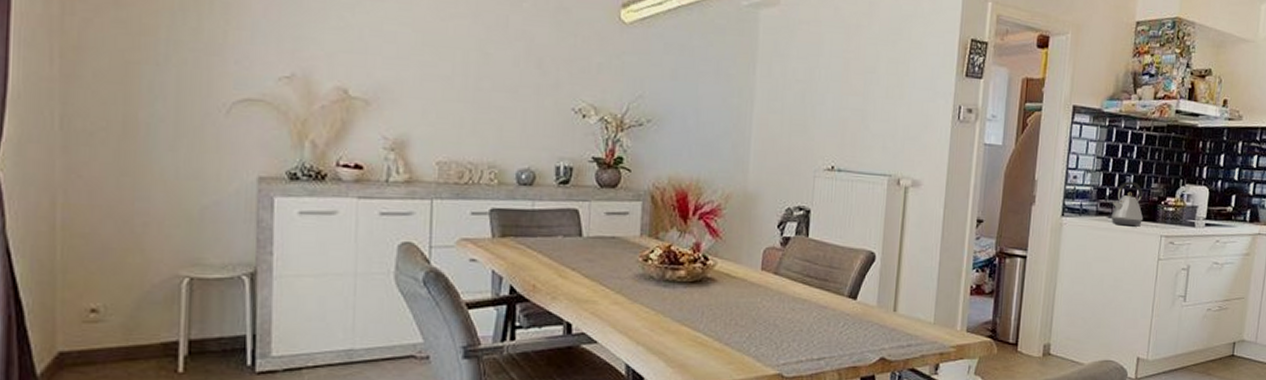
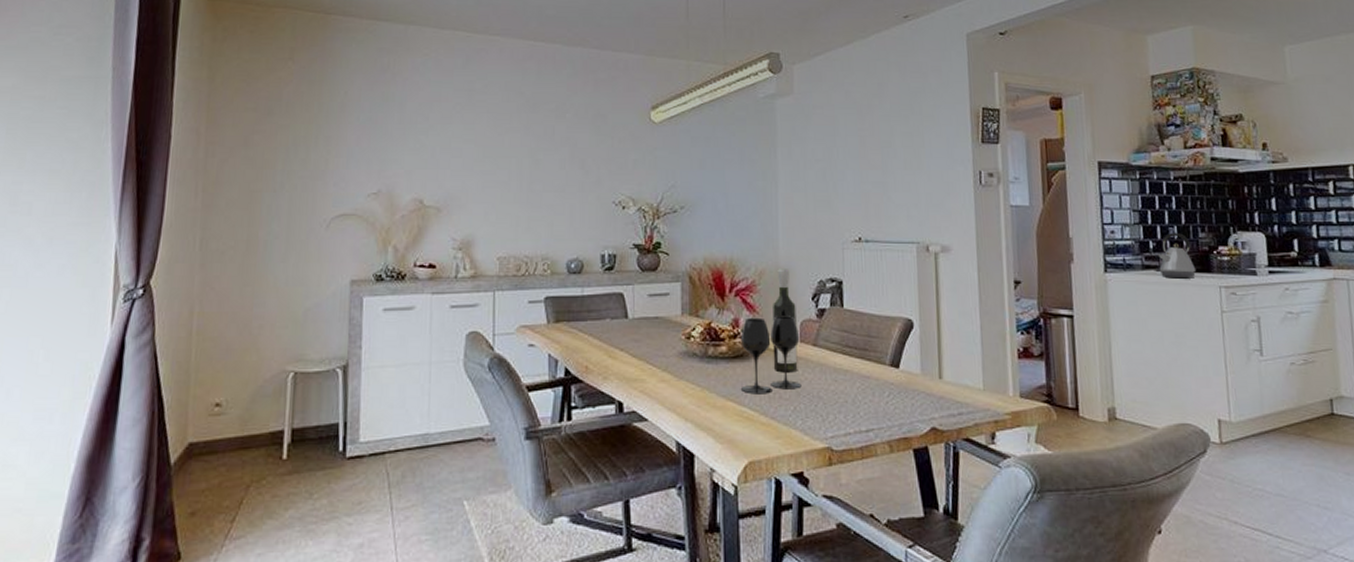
wine glass: none [697,242,762,321] -> present [740,316,802,395]
bottle: none [732,193,761,300] -> present [771,269,798,373]

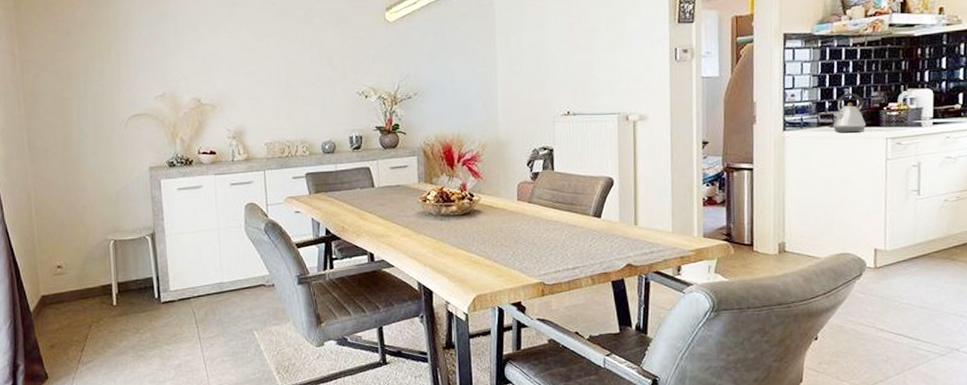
wine glass: present [740,316,802,395] -> none [468,179,519,243]
bottle: present [771,269,798,373] -> none [493,141,516,226]

